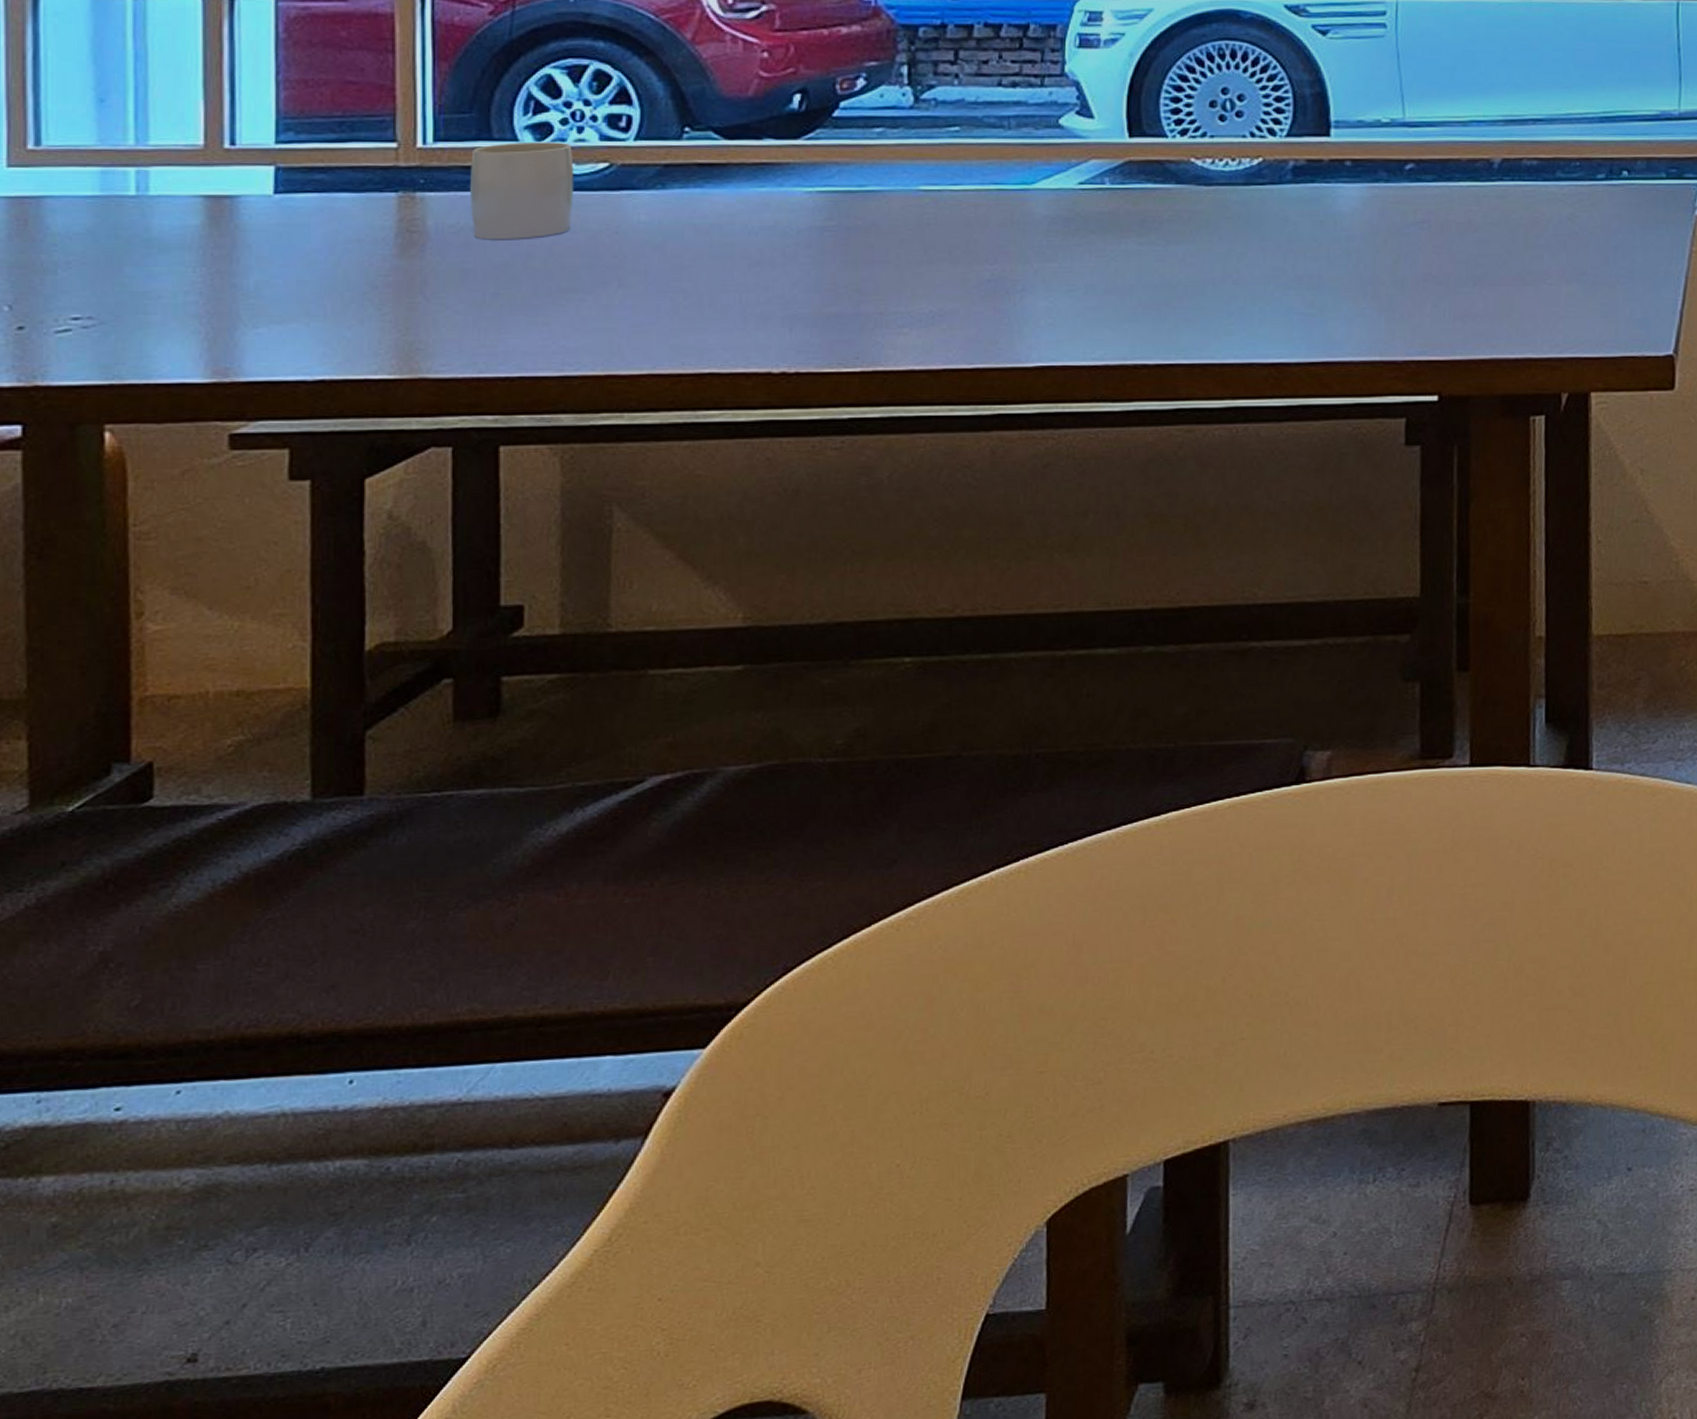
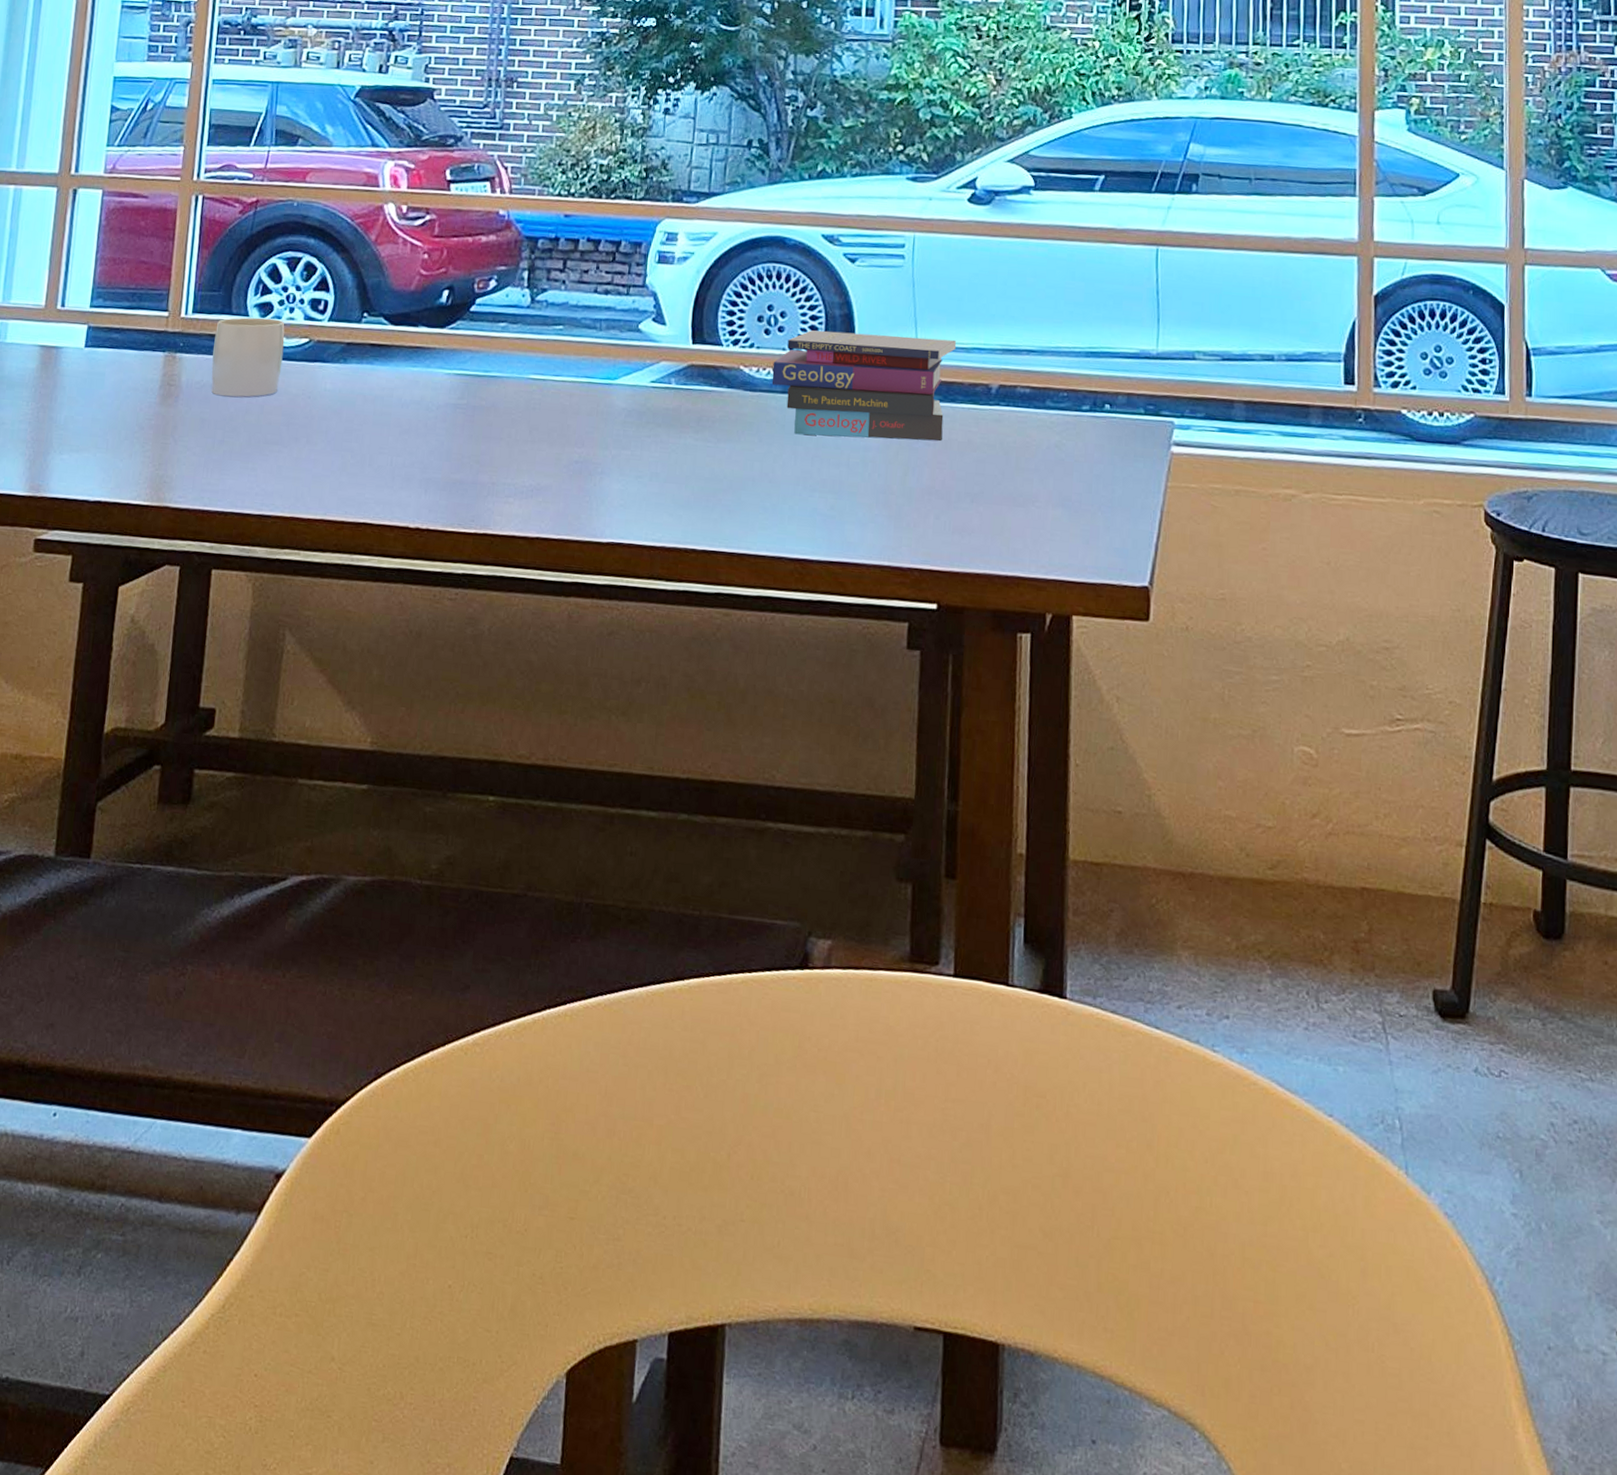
books: none [1231,112,1450,229] -> present [771,330,956,441]

